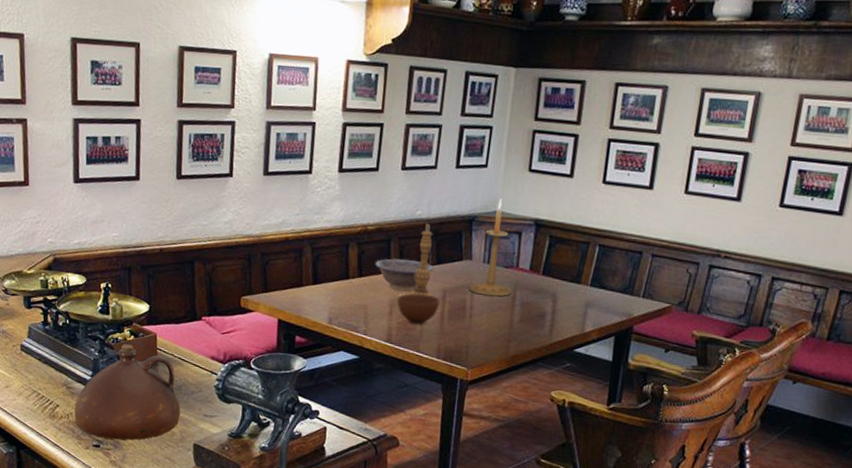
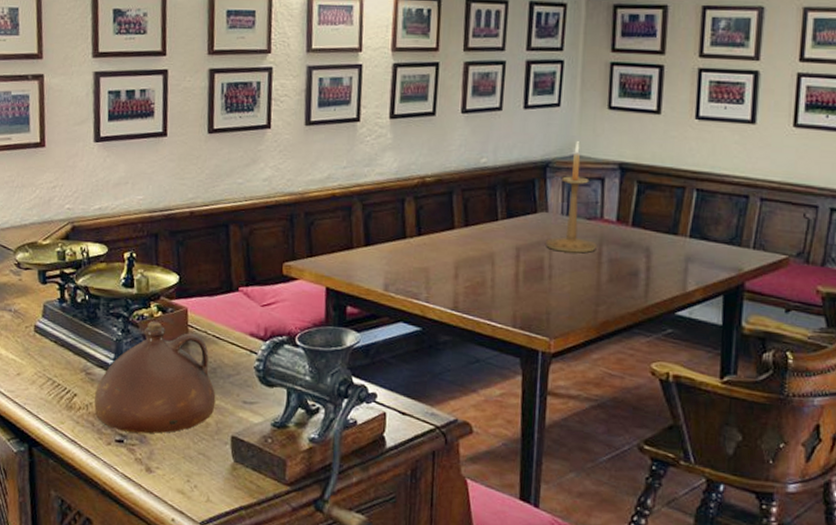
decorative bowl: present [375,258,434,291] -> none [436,213,505,250]
bowl: present [396,293,440,324] -> none [462,252,513,288]
candlestick: present [409,222,433,297] -> none [477,170,504,256]

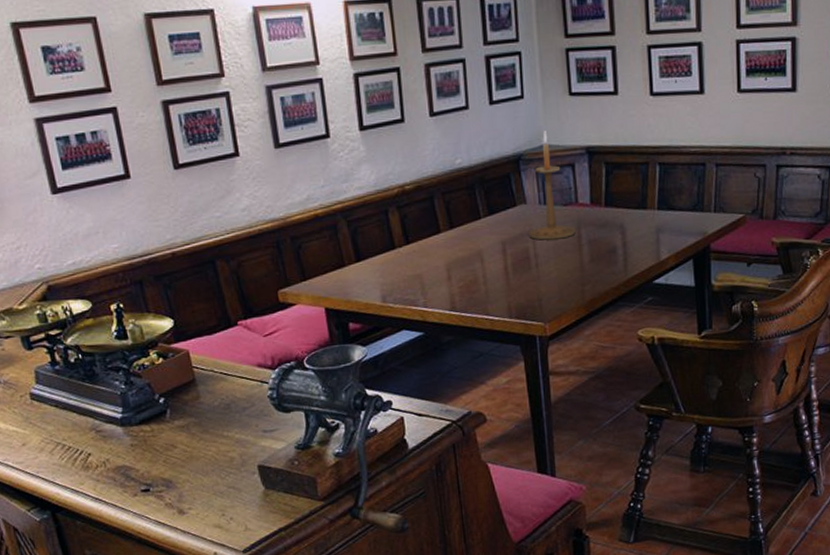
ceramic jug: present [94,321,216,434] -> none [110,368,236,481]

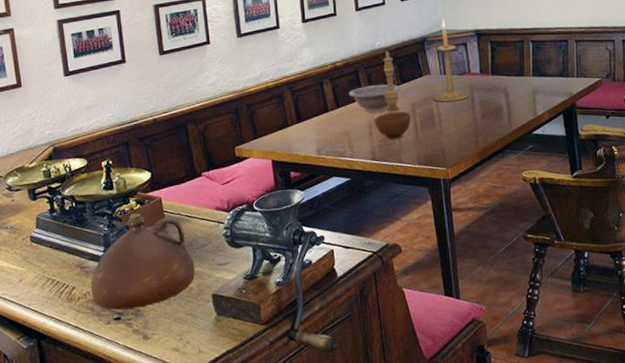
ceramic jug: none [110,368,236,481] -> present [91,213,195,310]
decorative bowl: none [421,215,487,251] -> present [349,84,400,113]
bowl: none [453,250,501,286] -> present [374,111,412,140]
candlestick: none [465,169,491,254] -> present [383,49,403,114]

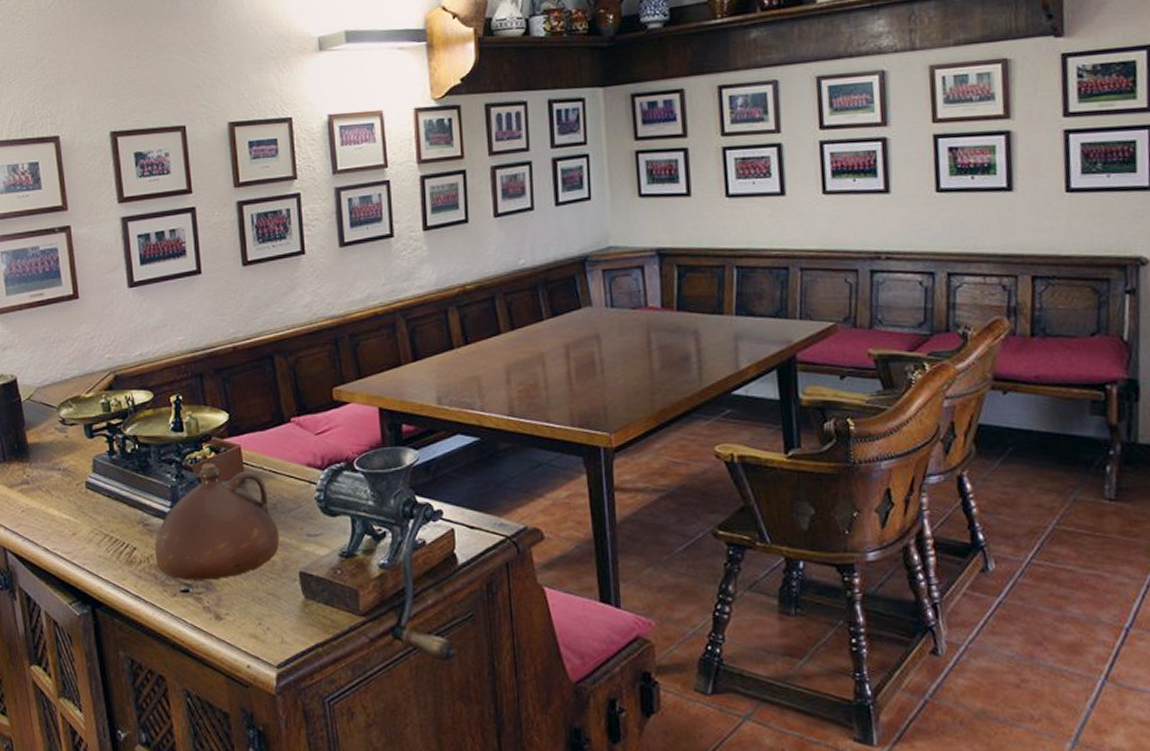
decorative bowl: present [349,84,400,113] -> none [481,317,550,353]
bowl: present [374,111,412,140] -> none [513,353,564,390]
candlestick: present [383,49,403,114] -> none [526,270,553,356]
candlestick: present [433,19,469,103] -> none [594,232,645,345]

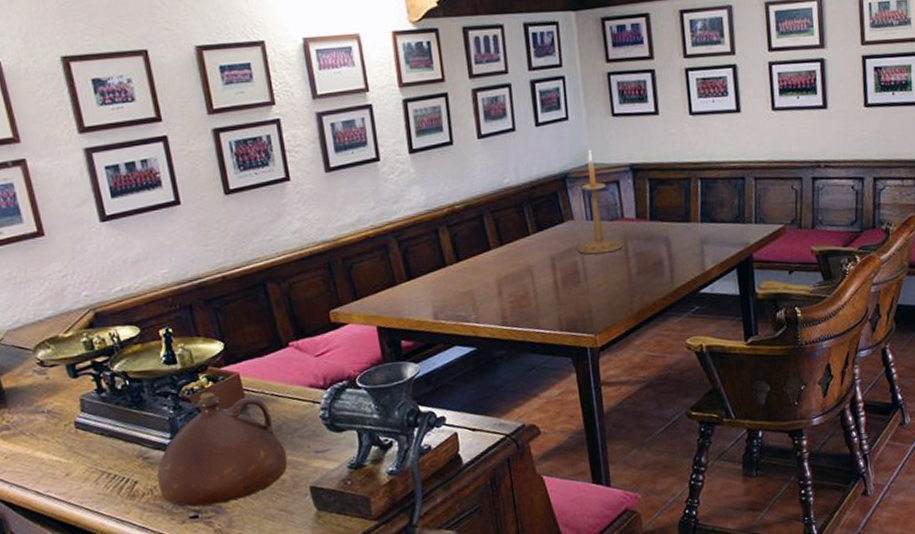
candlestick: none [594,232,645,345] -> present [577,150,623,255]

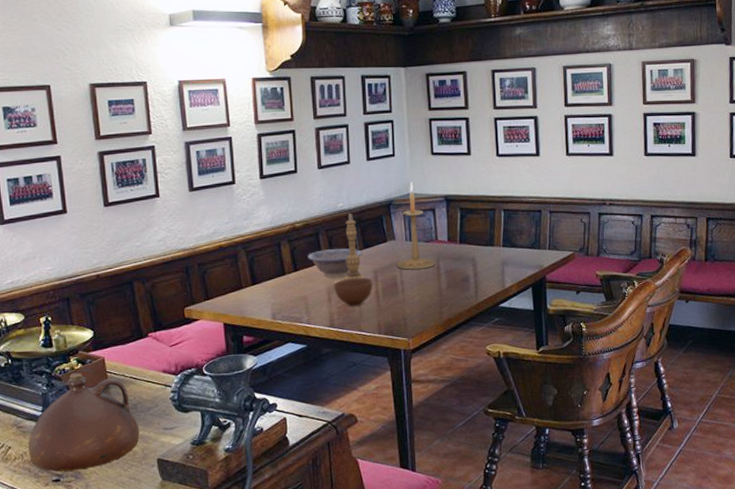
decorative bowl: none [471,232,536,268] -> present [308,248,363,277]
bowl: none [503,265,551,300] -> present [333,277,373,306]
candlestick: none [514,188,540,270] -> present [344,212,365,280]

